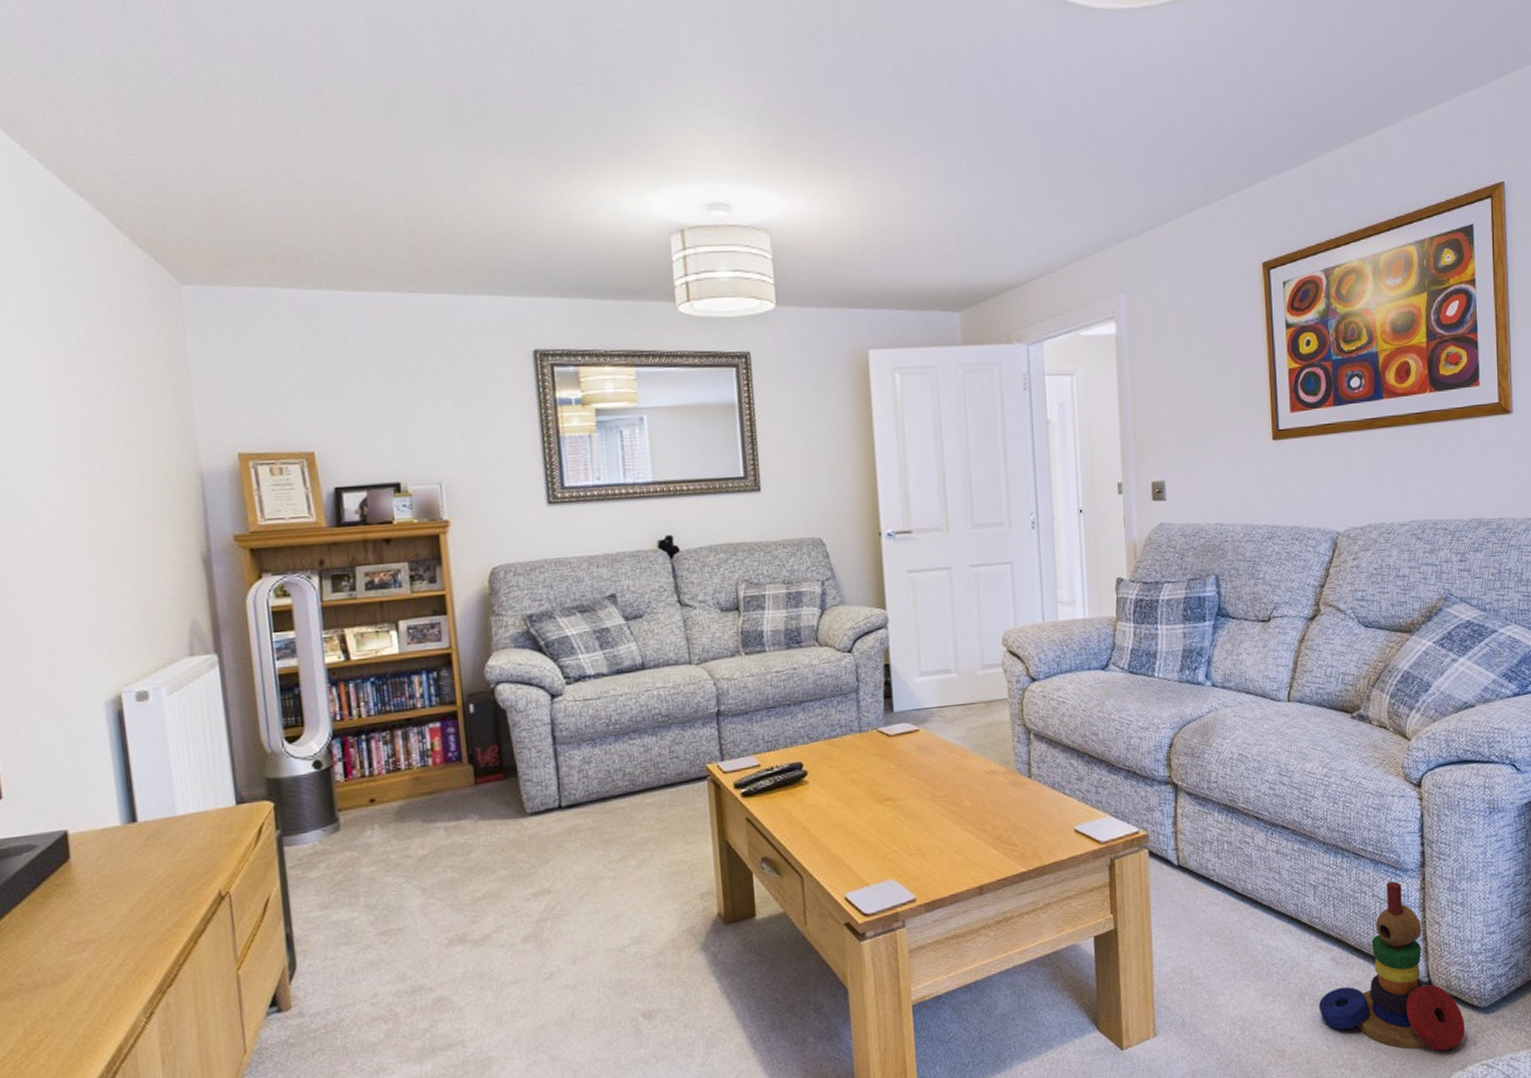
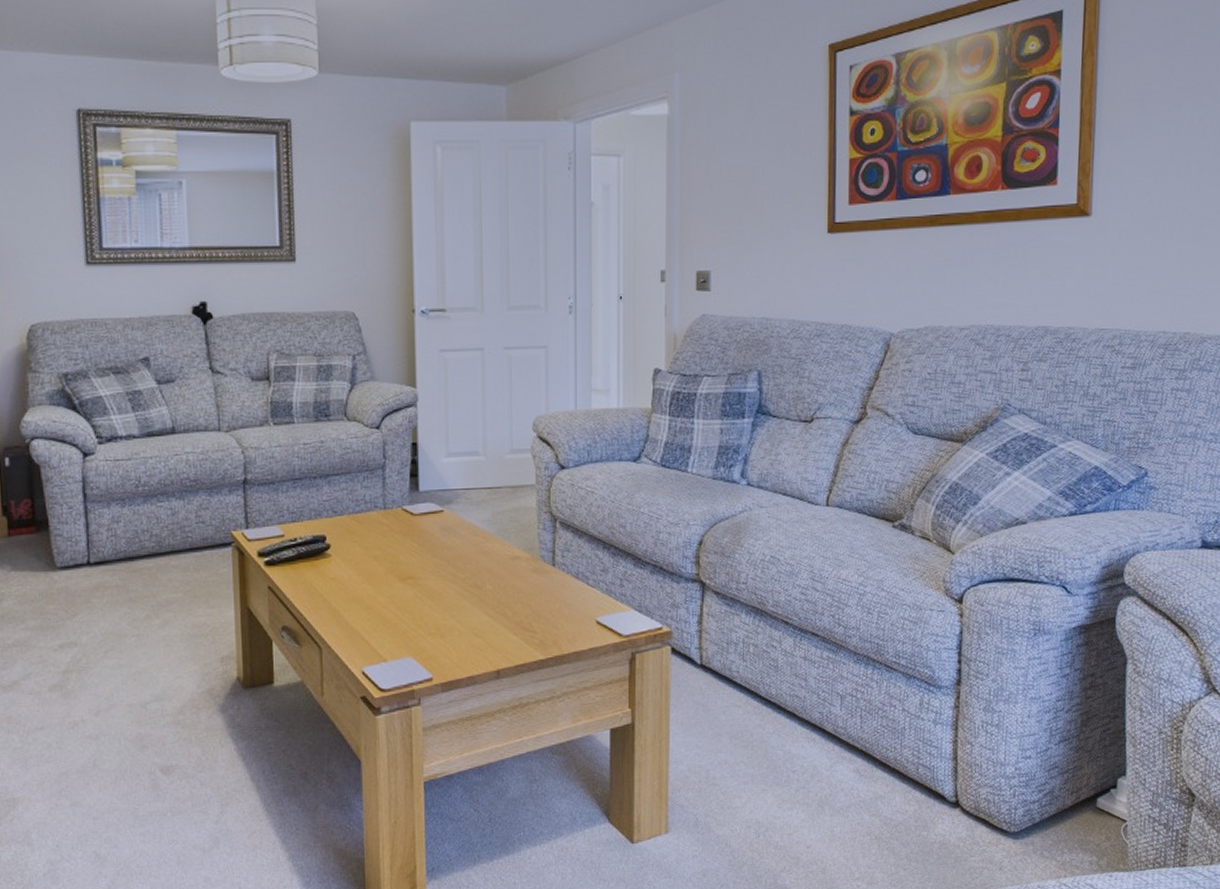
stacking toy: present [1318,881,1465,1052] -> none [838,697,991,874]

